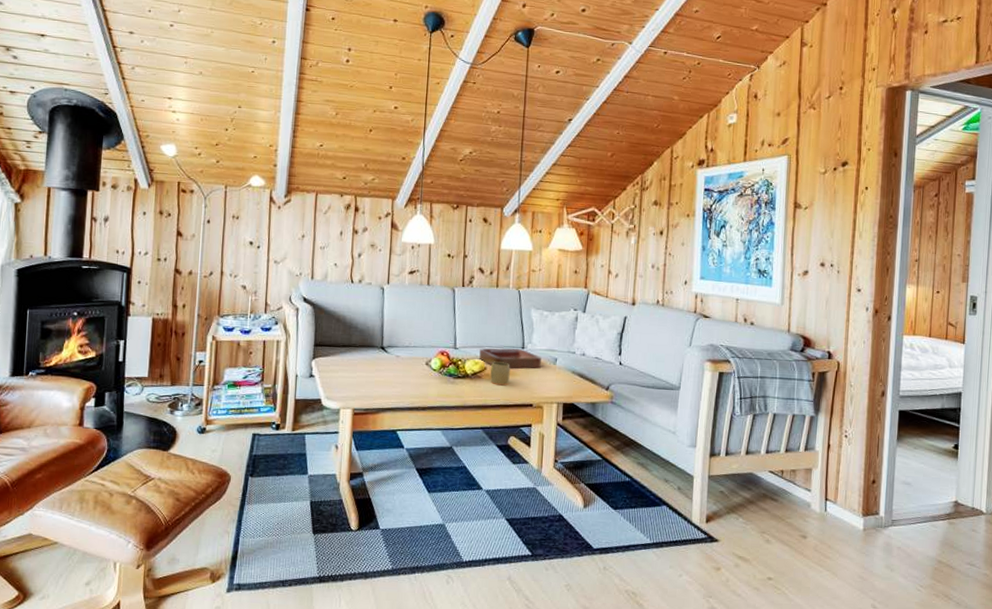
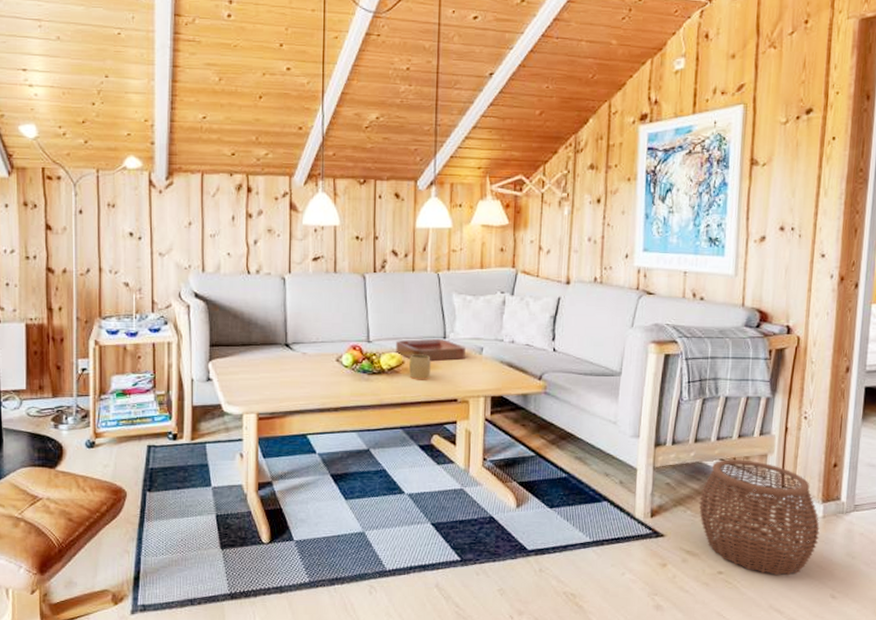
woven basket: none [750,471,861,585] -> present [699,459,820,576]

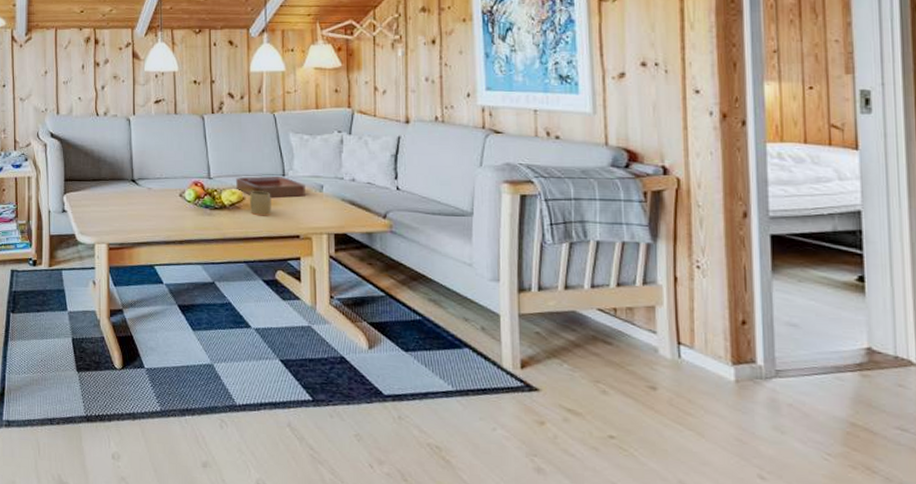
woven basket: present [699,459,820,576] -> none [576,309,734,448]

